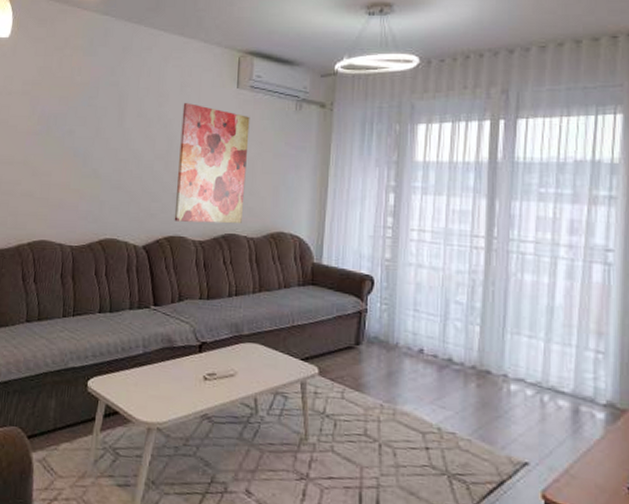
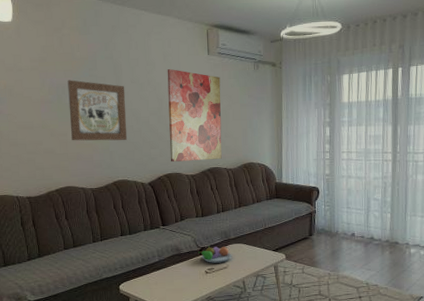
wall art: none [56,109,129,188] -> present [67,80,128,141]
fruit bowl: none [197,341,243,368] -> present [198,246,232,263]

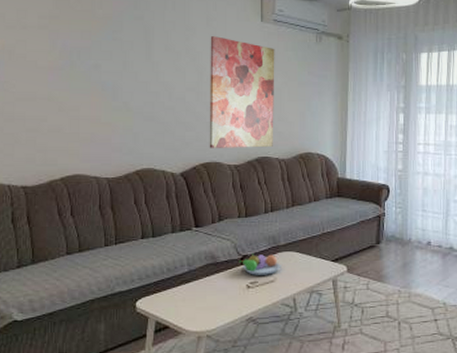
wall art: present [67,80,128,141] -> none [84,43,157,119]

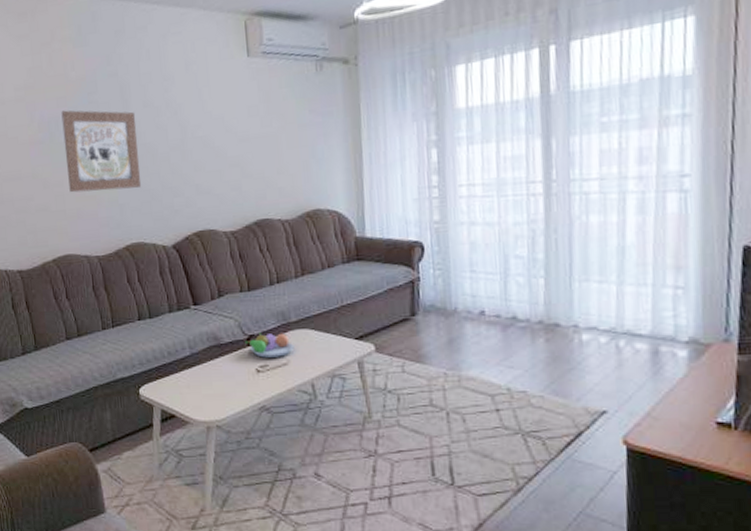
wall art: none [84,43,157,119] -> present [61,110,142,193]
wall art: present [209,36,275,148] -> none [191,82,274,214]

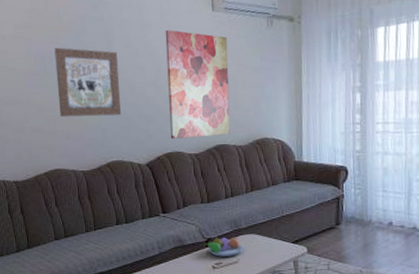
wall art: none [191,82,274,214] -> present [165,30,230,139]

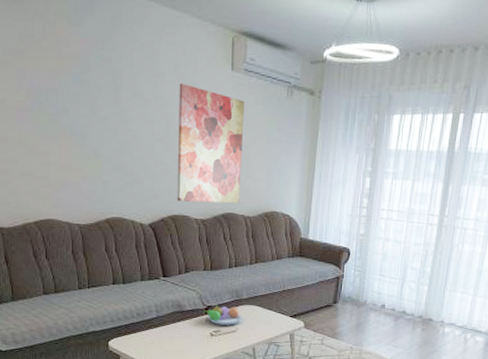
wall art: present [54,47,122,117] -> none [52,83,126,169]

